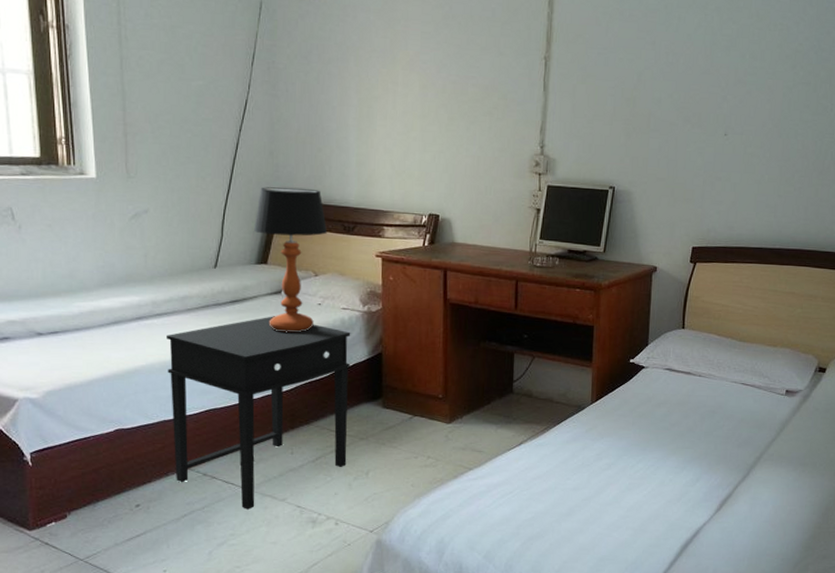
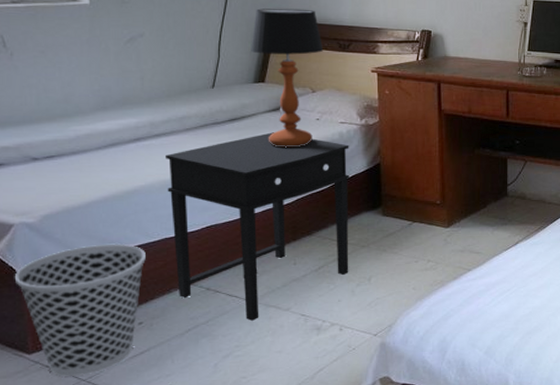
wastebasket: none [17,423,144,555] -> present [14,244,146,377]

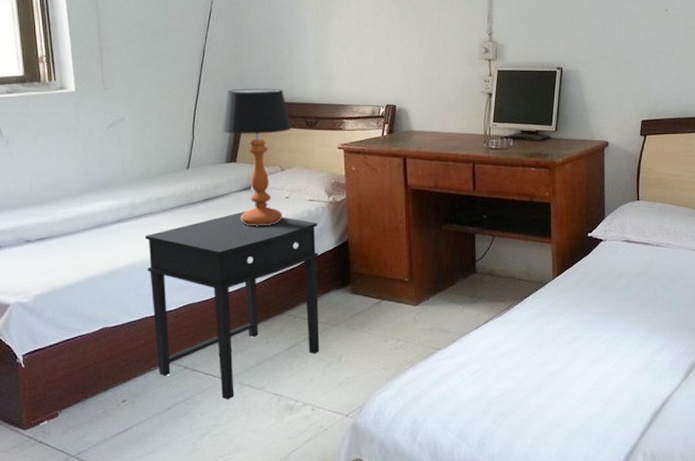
wastebasket: present [14,244,146,377] -> none [10,322,128,452]

